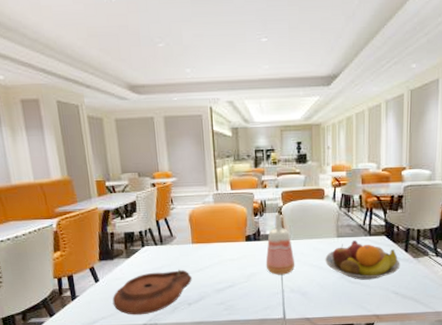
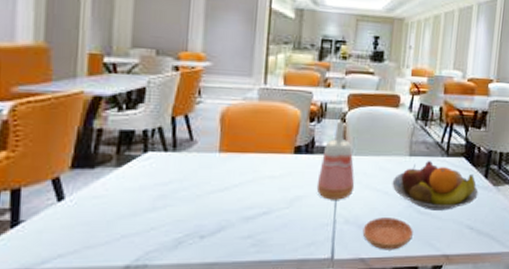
plate: present [112,269,192,315] -> none [80,186,212,252]
saucer: none [305,286,346,312] -> present [362,218,413,250]

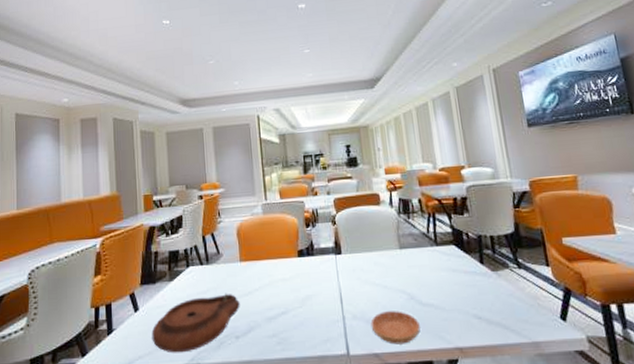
plate: none [80,186,212,252] -> present [151,293,240,353]
vase: present [316,121,355,200] -> none [321,224,356,297]
fruit bowl: present [392,160,479,210] -> none [388,251,478,302]

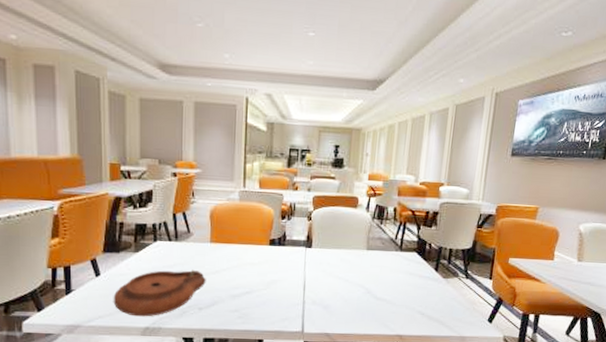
saucer: present [371,311,420,345] -> none [327,301,371,328]

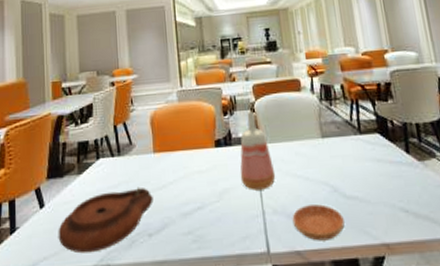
vase: none [288,219,320,285] -> present [240,111,276,190]
saucer: none [327,301,371,328] -> present [292,204,345,241]

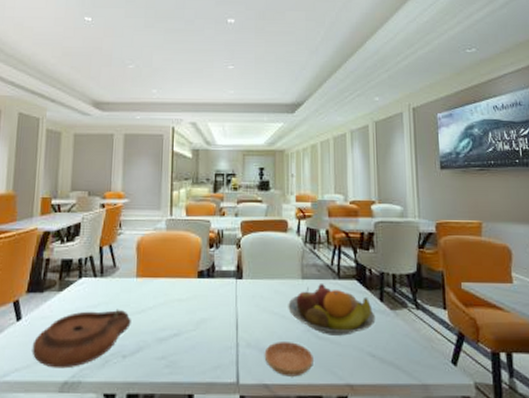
vase: present [240,111,276,190] -> none [219,247,253,323]
fruit bowl: none [310,140,404,194] -> present [288,282,376,336]

